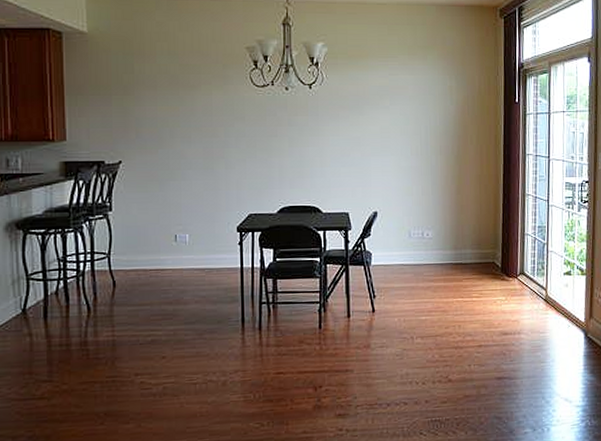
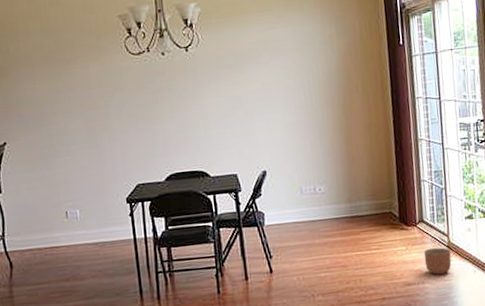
planter: none [522,300,548,327] -> present [423,247,452,275]

